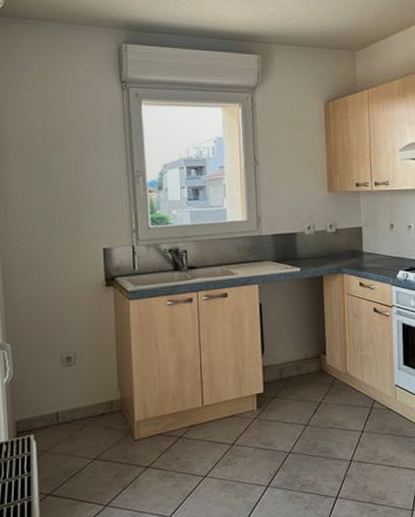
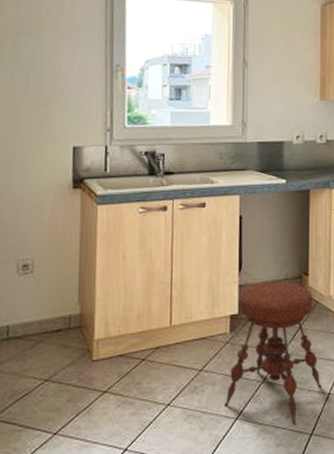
stool: none [255,361,344,490] -> present [224,281,322,426]

